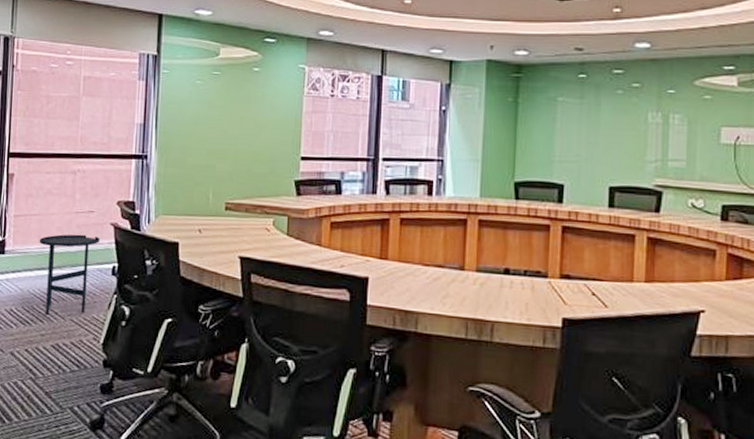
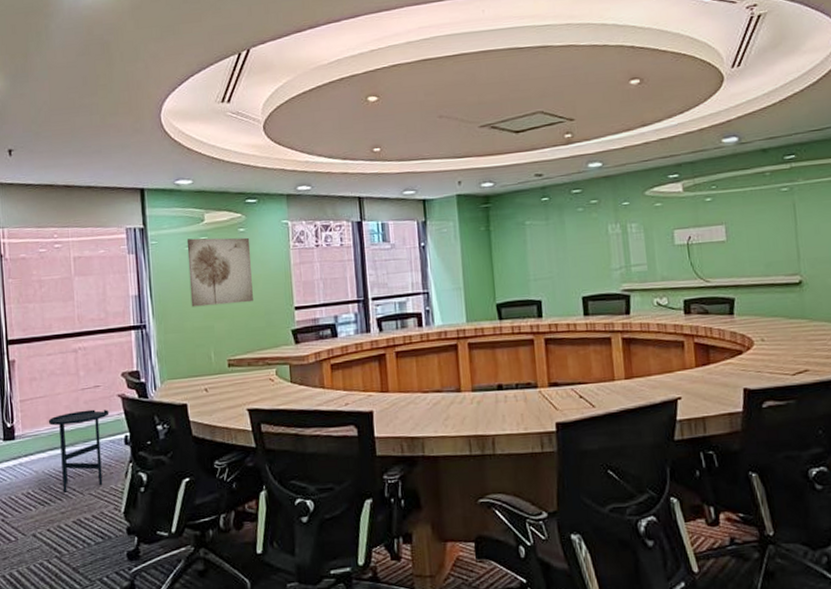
wall art: none [195,72,264,146] -> present [186,237,253,307]

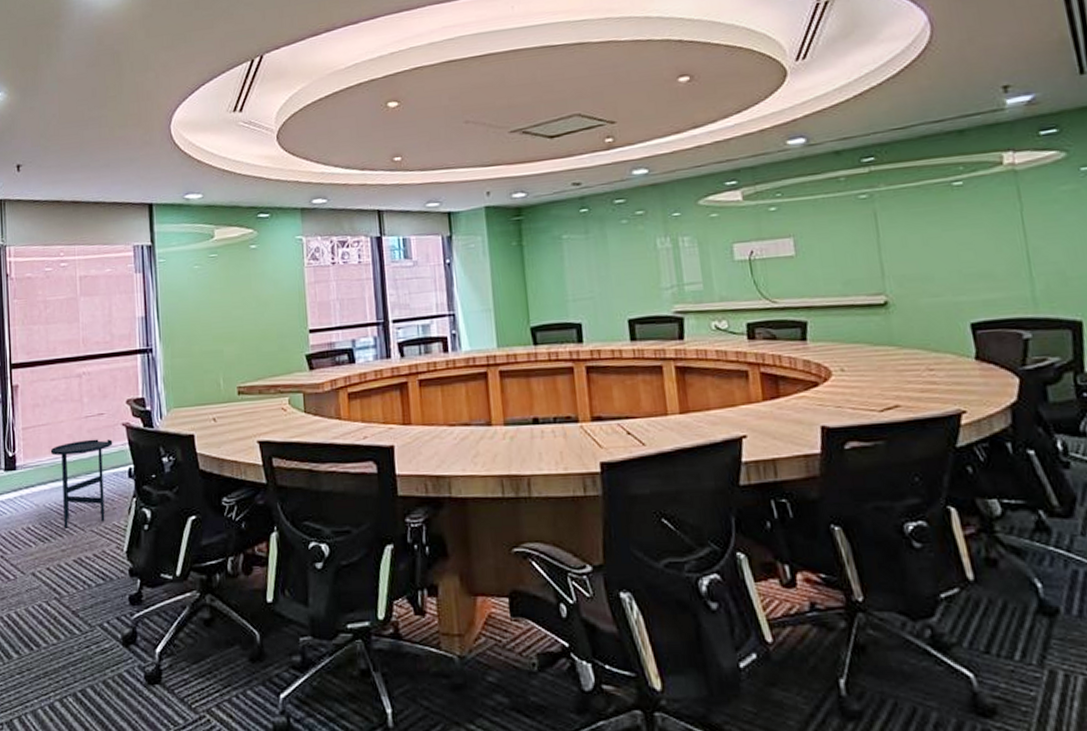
wall art: present [186,237,253,307] -> none [195,254,265,330]

